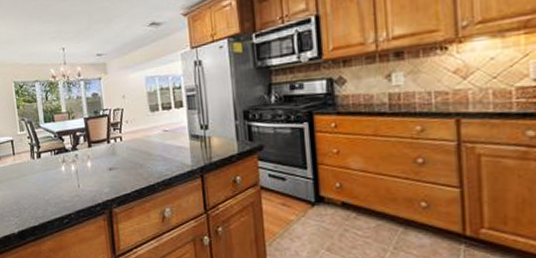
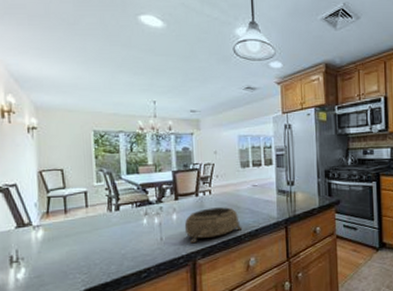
decorative bowl: none [98,154,156,192] -> present [184,207,243,244]

